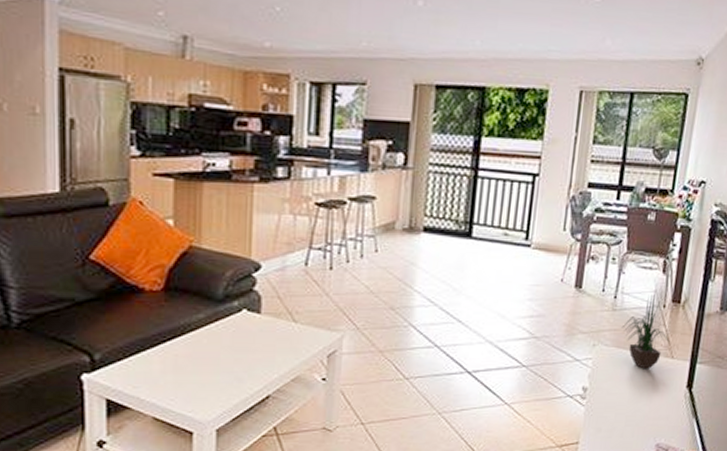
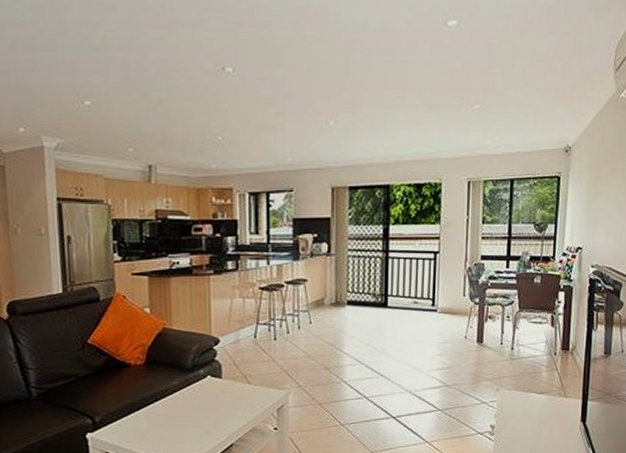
potted plant: present [621,294,670,369] -> none [520,344,563,408]

